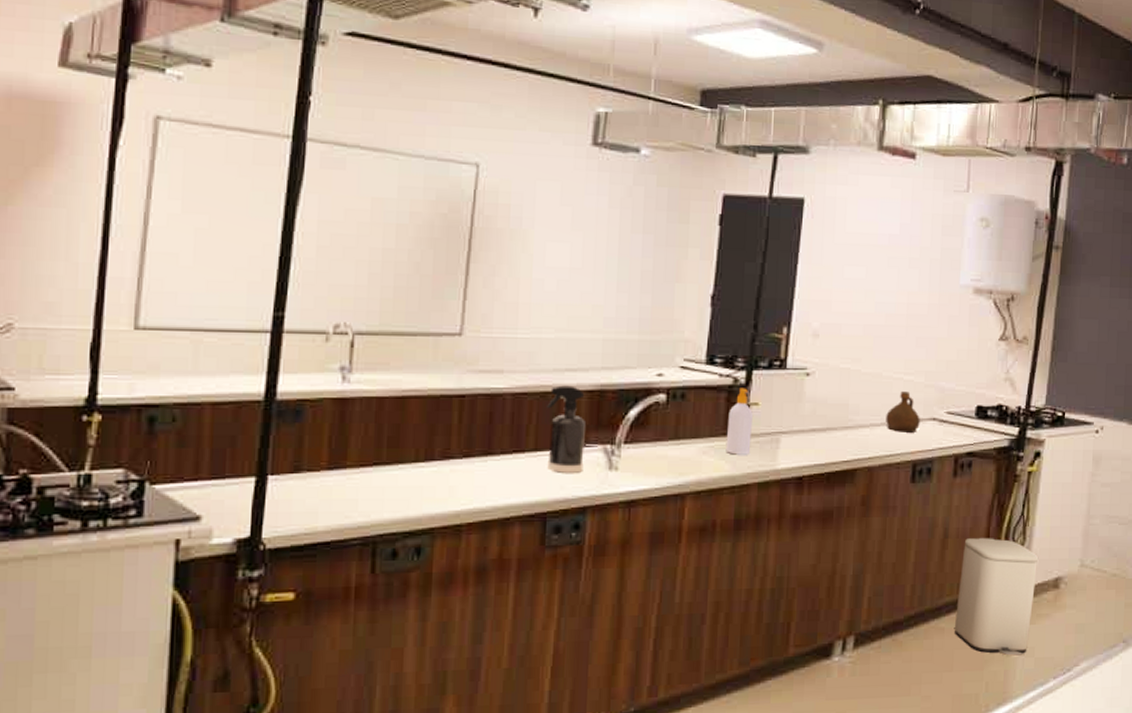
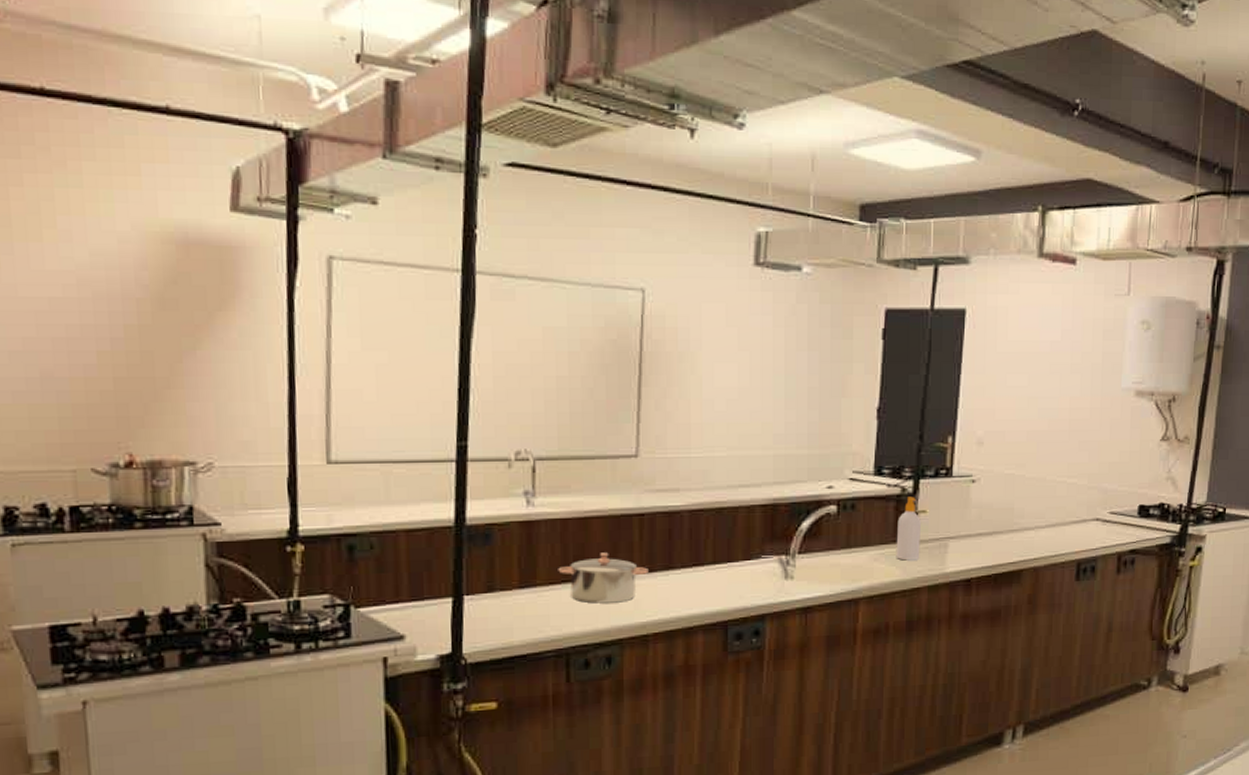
cooking pot: none [370,434,467,489] -> present [558,552,650,604]
spray bottle: present [547,385,587,473] -> none [723,501,762,584]
jug: present [886,391,920,432] -> none [1050,494,1084,533]
pedal bin: present [954,537,1039,657] -> none [1118,629,1200,739]

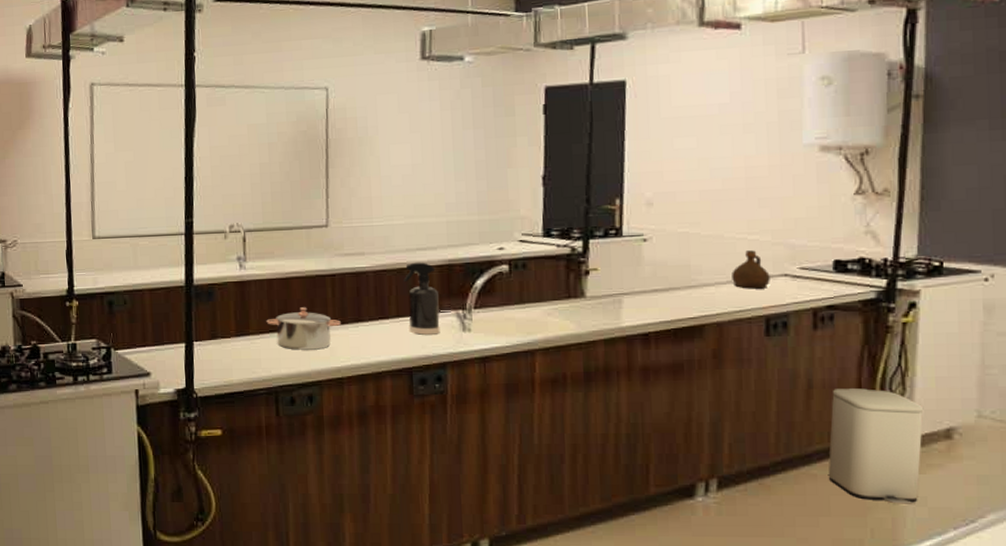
spray bottle: none [723,501,762,584] -> present [403,262,440,335]
soap bottle: present [896,496,922,561] -> none [569,256,594,315]
jug: none [1050,494,1084,533] -> present [732,250,770,289]
pedal bin: none [1118,629,1200,739] -> present [828,387,924,506]

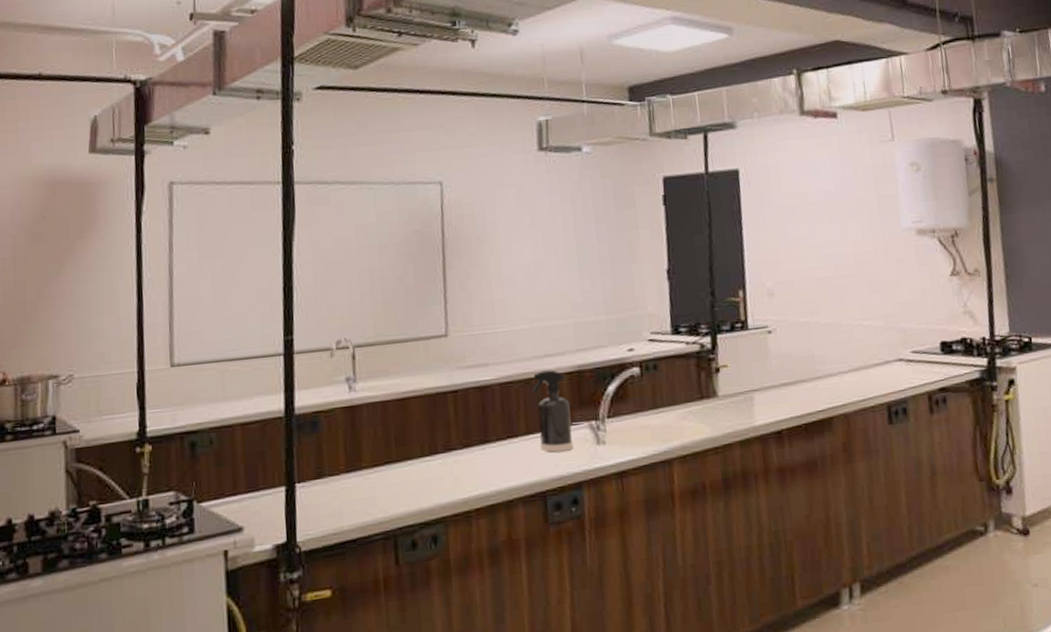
cooking pot: present [266,307,342,350] -> none [381,431,467,483]
jug: present [732,250,770,289] -> none [852,336,888,377]
pedal bin: present [828,387,924,506] -> none [953,470,1040,589]

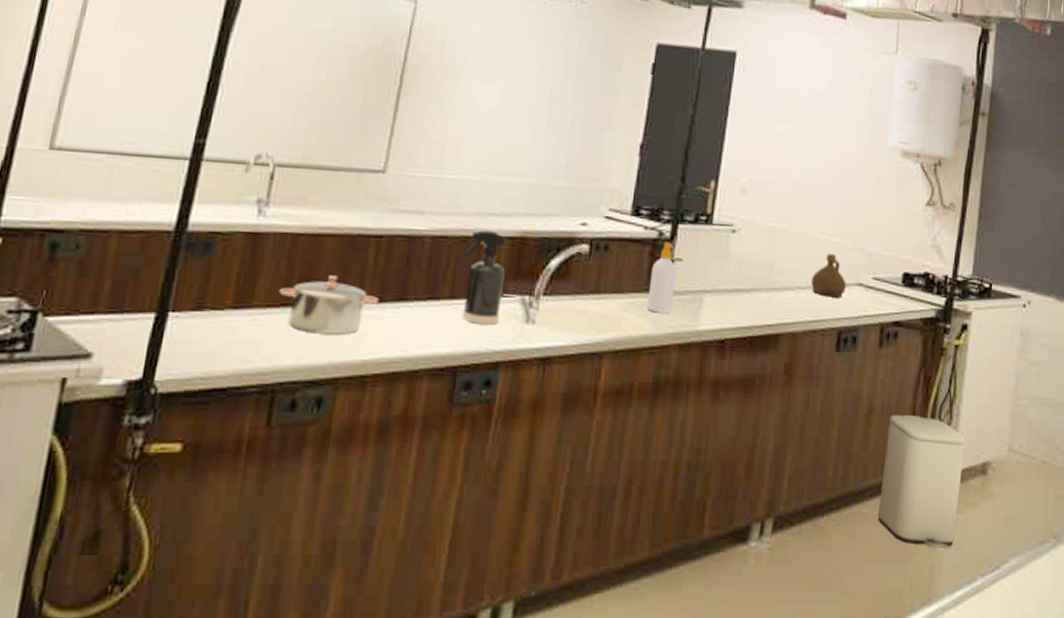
cooking pot: none [381,431,467,483] -> present [279,275,380,335]
soap bottle: none [700,352,727,417] -> present [647,242,677,314]
jug: none [852,336,888,377] -> present [811,254,846,298]
pedal bin: none [953,470,1040,589] -> present [877,414,966,550]

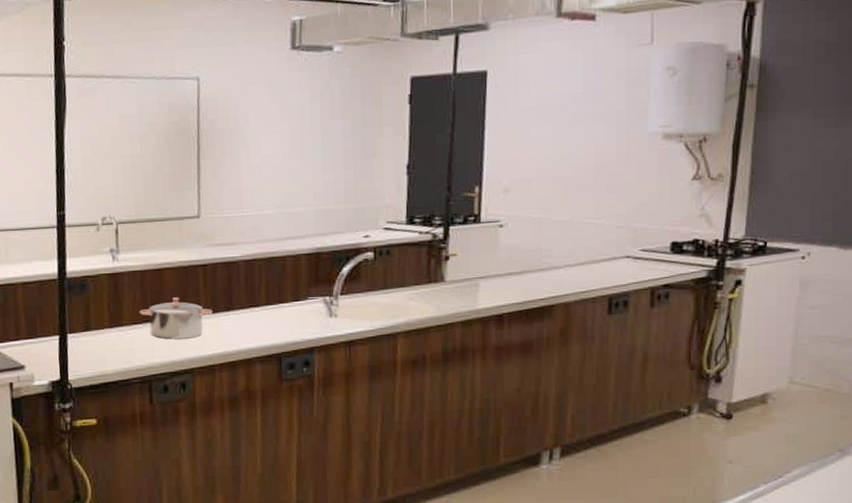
spray bottle: present [461,230,506,325] -> none [273,250,308,322]
soap bottle: present [647,242,677,314] -> none [429,242,453,299]
jug: present [811,254,846,298] -> none [579,234,614,271]
pedal bin: present [877,414,966,550] -> none [658,359,744,465]

